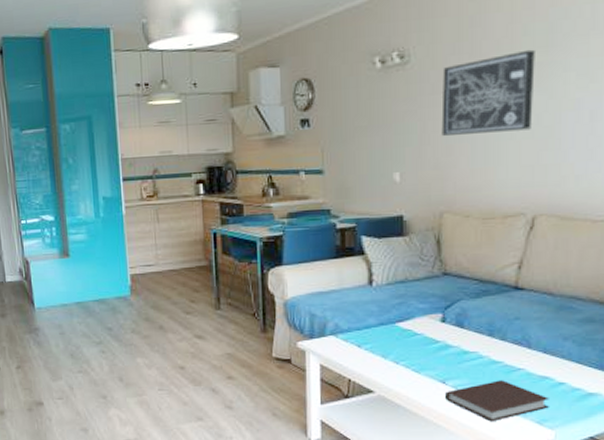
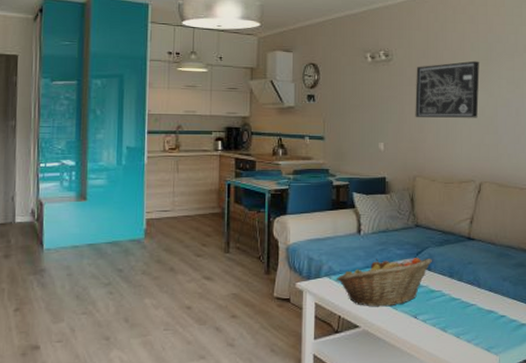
fruit basket: none [343,313,465,370] -> present [336,258,432,307]
notebook: present [444,380,549,422] -> none [416,314,494,351]

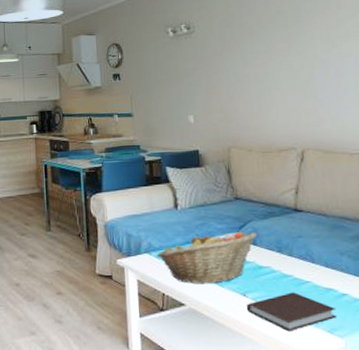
wall art: present [415,60,480,118] -> none [220,23,292,88]
notebook: none [416,314,494,351] -> present [246,292,337,332]

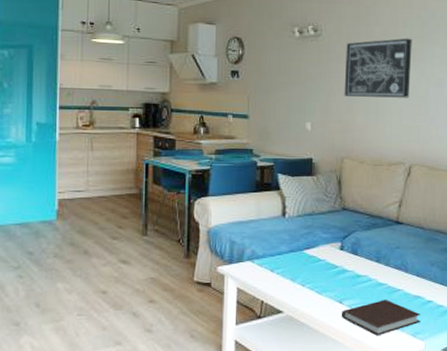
fruit basket: present [156,232,257,284] -> none [259,242,359,292]
wall art: none [220,23,292,88] -> present [344,38,412,98]

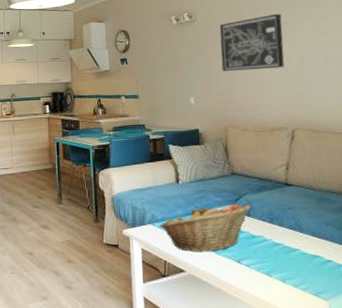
fruit basket: none [259,242,359,292] -> present [159,204,251,252]
notebook: present [341,300,421,336] -> none [240,259,322,295]

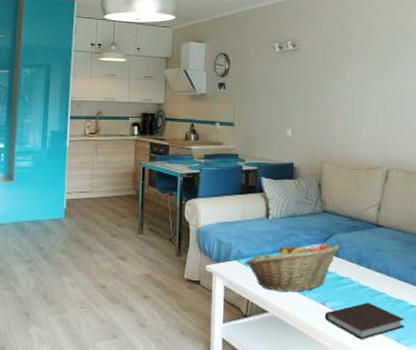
wall art: present [219,13,284,72] -> none [322,50,385,106]
notebook: none [240,259,322,295] -> present [324,303,404,340]

